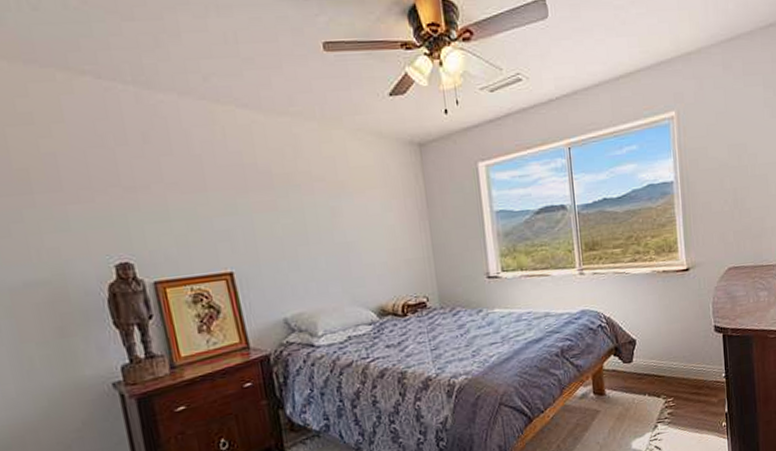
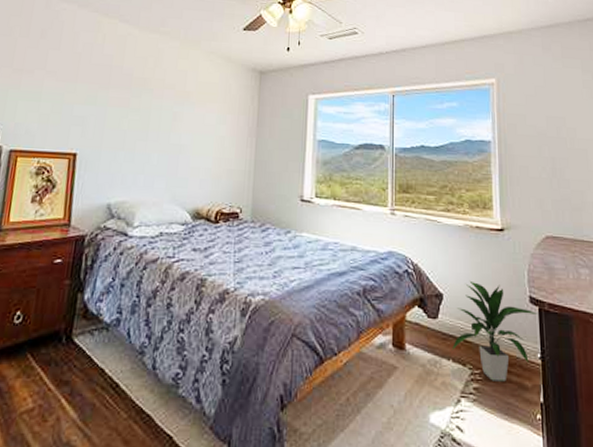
indoor plant: none [646,321,722,405] -> present [451,280,537,382]

